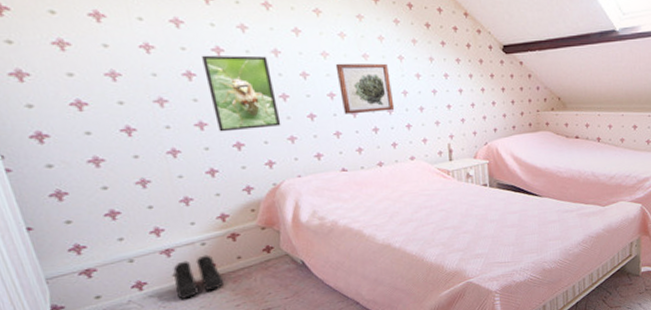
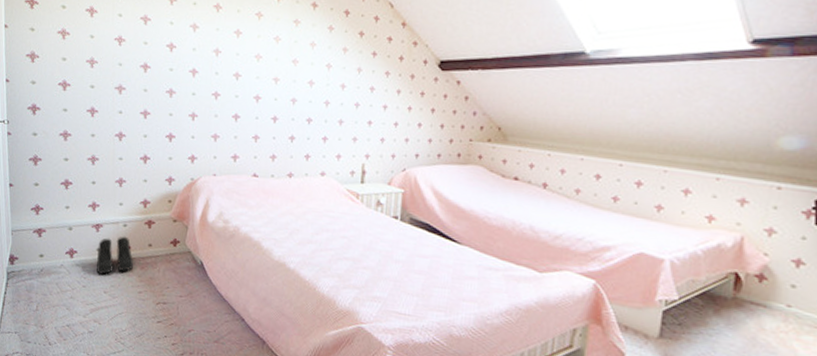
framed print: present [202,55,281,132] -> none [157,50,209,123]
wall art: present [335,63,395,115] -> none [265,66,315,121]

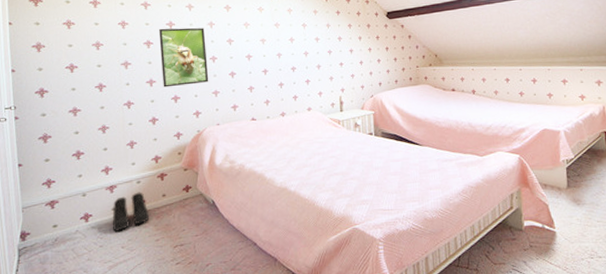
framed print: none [157,50,209,123] -> present [159,27,209,88]

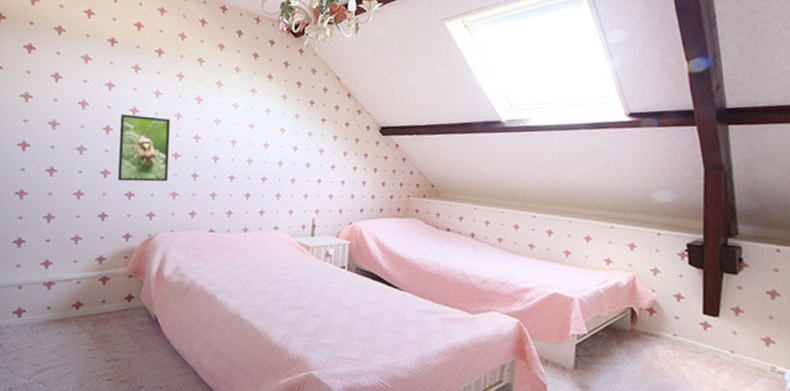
boots: present [112,192,150,232] -> none [45,293,86,333]

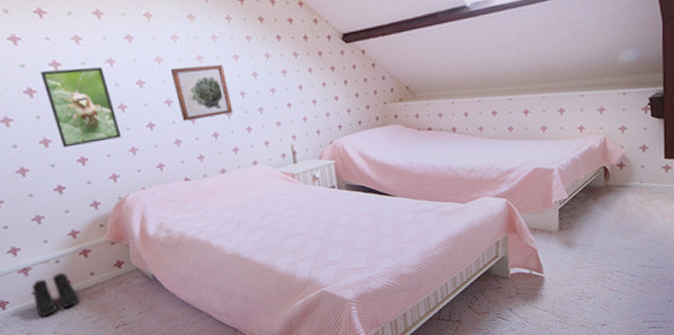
boots: none [45,293,86,333] -> present [31,272,81,317]
wall art: none [223,130,270,179] -> present [170,64,234,121]

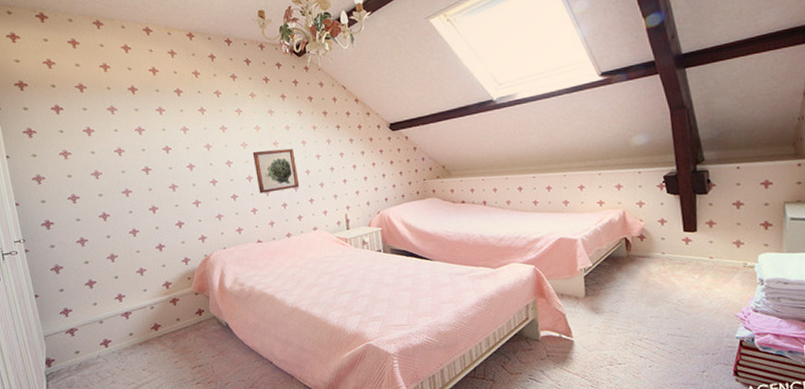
boots: present [31,272,81,317] -> none [129,317,167,356]
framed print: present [40,67,122,148] -> none [156,150,211,214]

